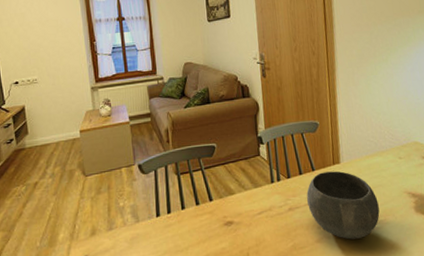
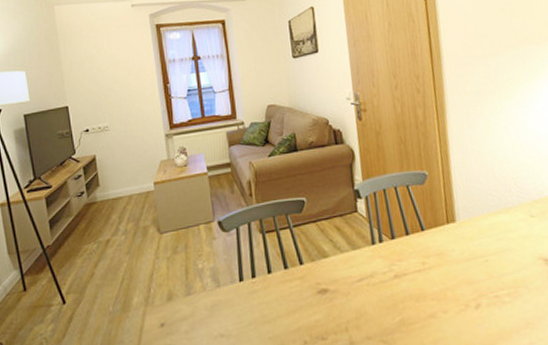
bowl: present [306,171,380,240] -> none [415,231,509,316]

